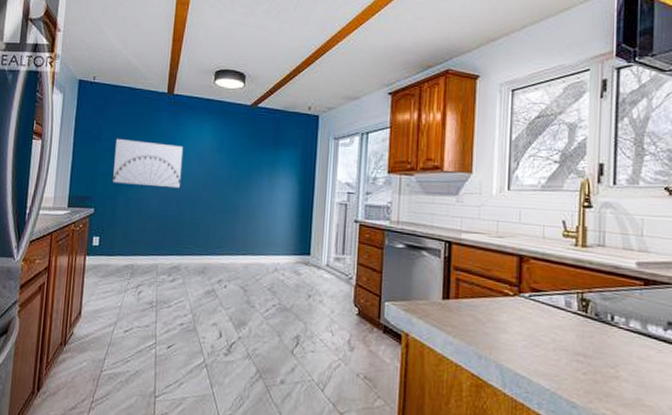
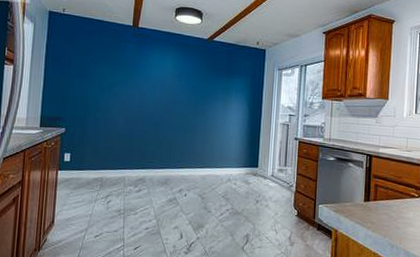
wall art: present [113,138,183,189] -> none [82,65,147,111]

